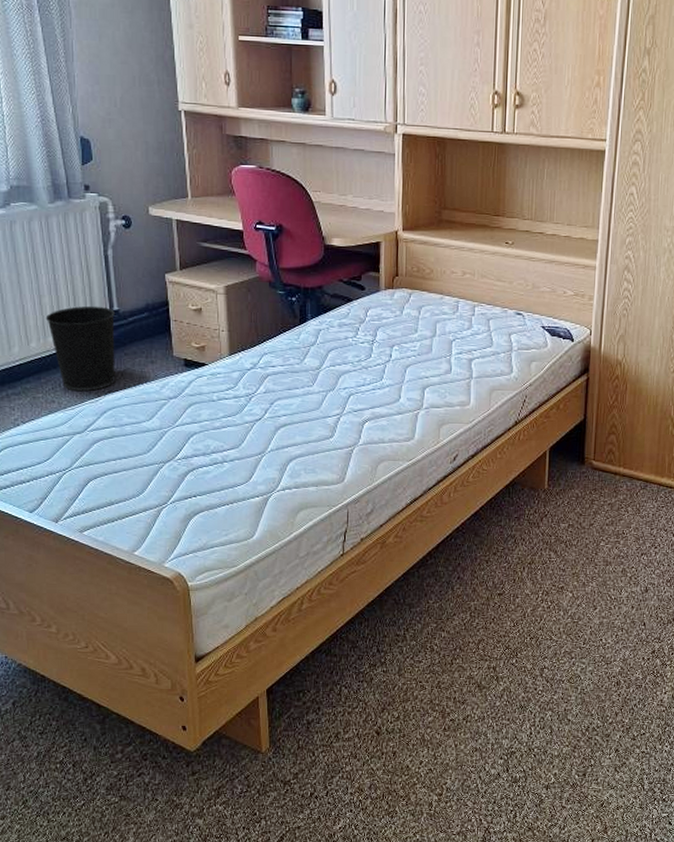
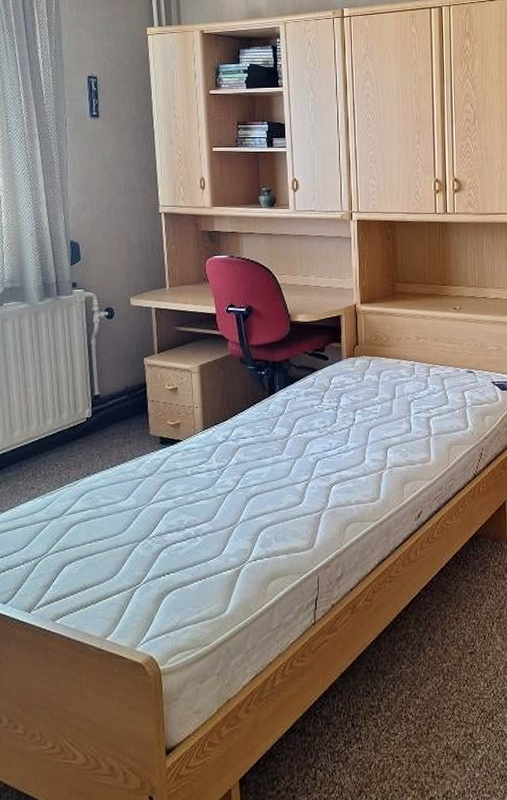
wastebasket: present [45,305,115,392] -> none [29,392,95,476]

